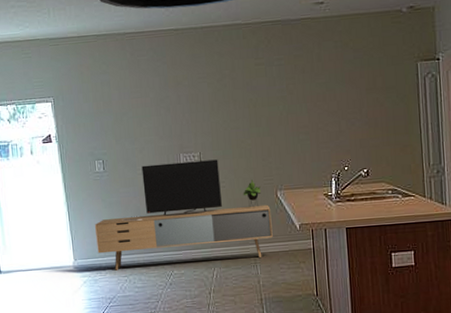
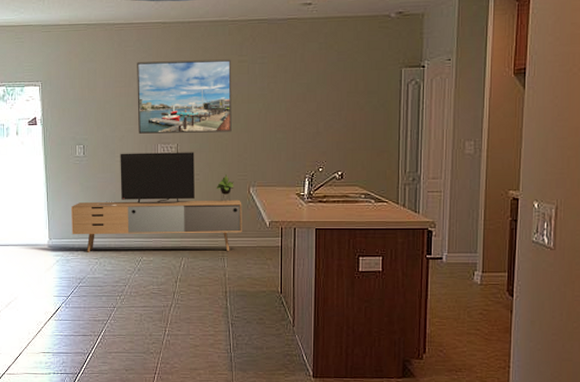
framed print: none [151,63,254,145] -> present [137,59,232,134]

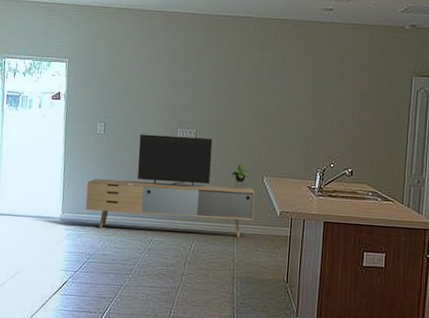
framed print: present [137,59,232,134] -> none [159,48,255,123]

